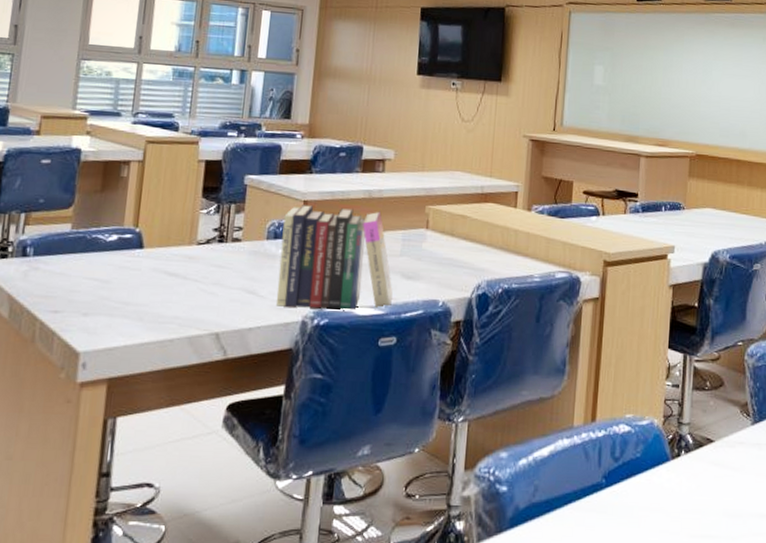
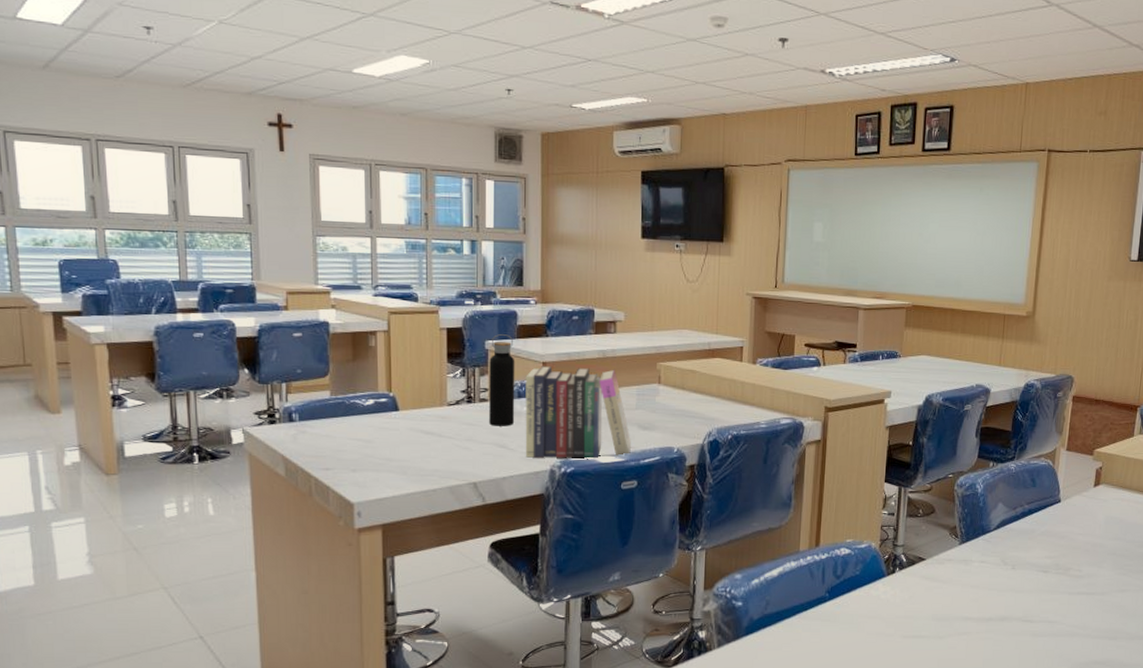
water bottle: none [240,169,275,270] -> present [489,334,515,426]

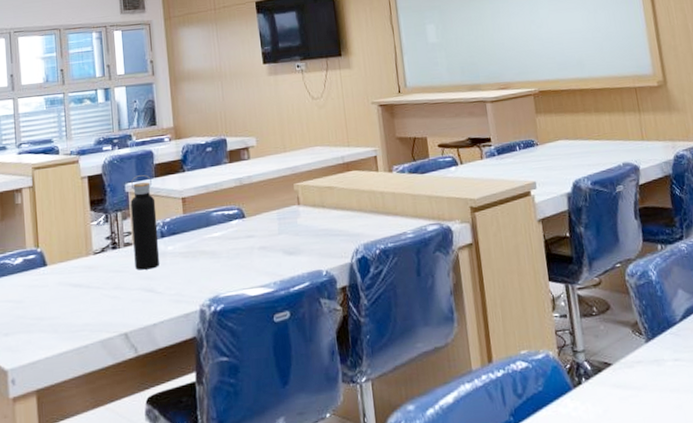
books: present [525,366,631,459] -> none [167,196,280,300]

